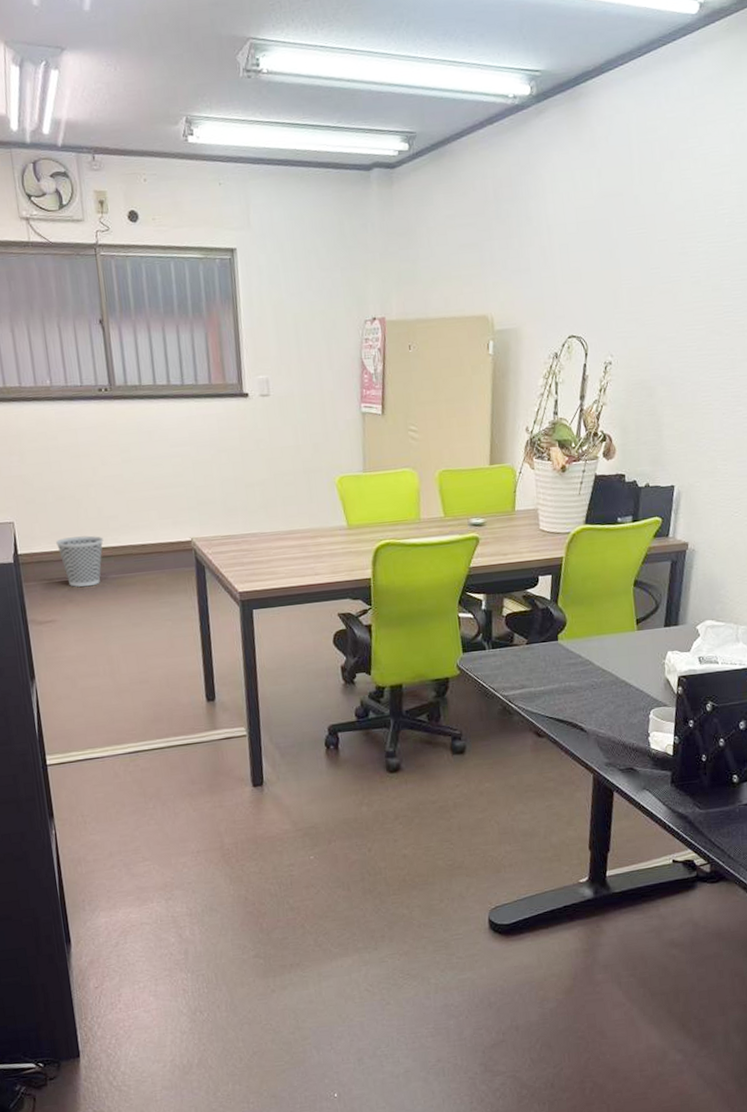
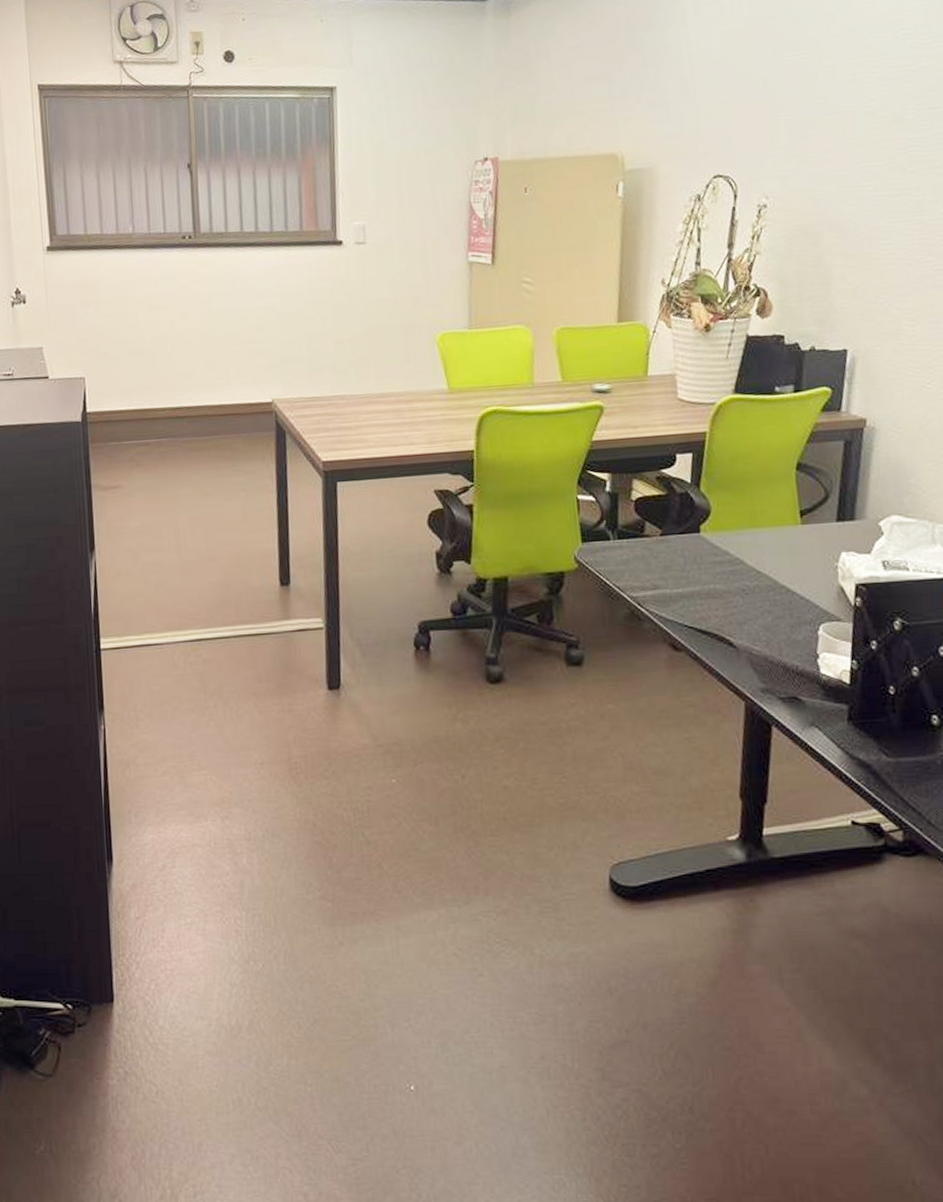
wastebasket: present [56,535,104,588] -> none [127,394,178,451]

